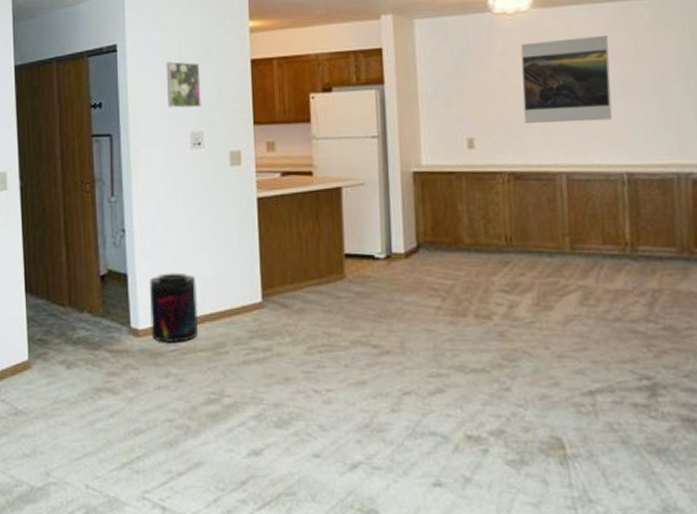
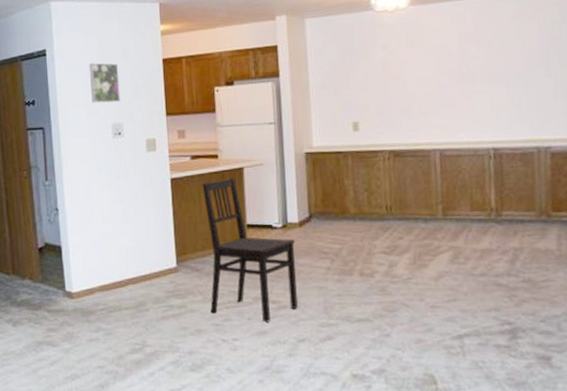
supplement container: present [149,272,198,344] -> none [81,244,123,304]
dining chair: none [294,198,403,371] -> present [202,177,298,322]
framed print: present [520,36,613,123] -> none [399,28,481,108]

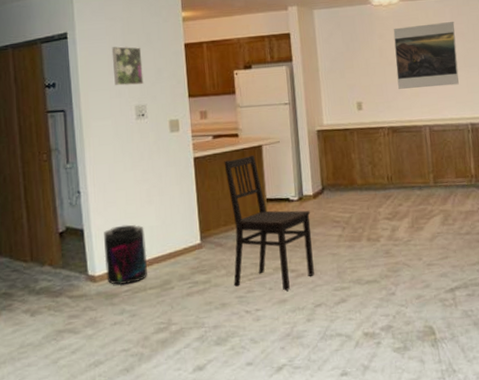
supplement container: none [81,244,123,304] -> present [104,224,147,285]
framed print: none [399,28,481,108] -> present [393,22,459,89]

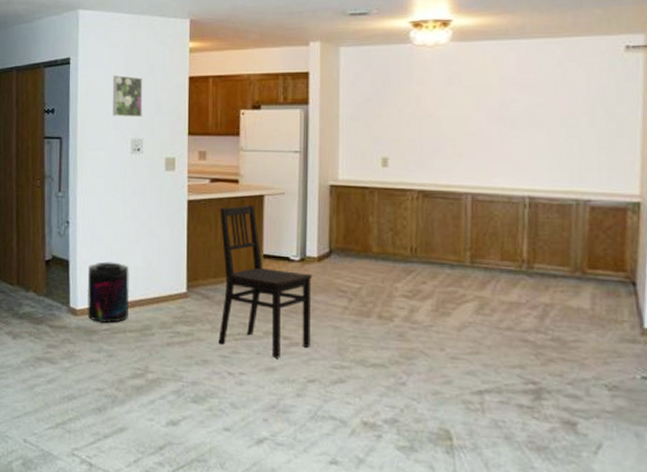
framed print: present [393,22,459,89] -> none [436,70,521,148]

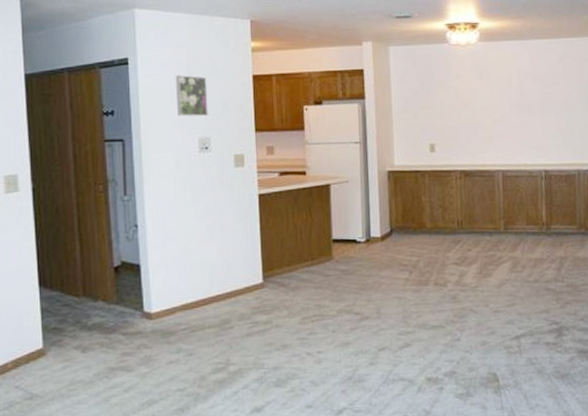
supplement container: present [87,262,130,323] -> none [161,261,207,323]
dining chair: present [218,204,313,359] -> none [290,194,379,334]

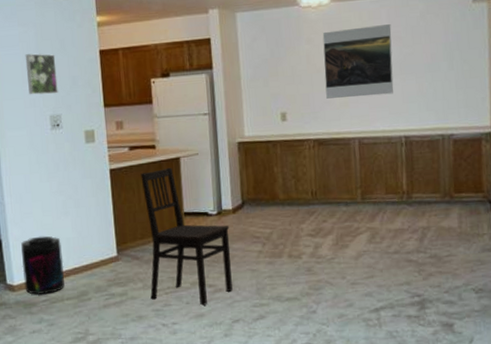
supplement container: none [161,261,207,323] -> present [21,235,65,295]
dining chair: none [290,194,379,334] -> present [140,167,233,306]
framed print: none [470,65,535,132] -> present [322,24,394,99]

